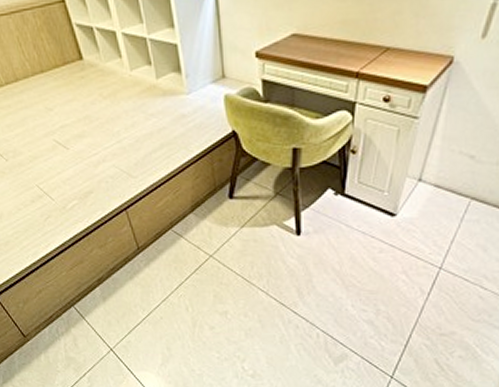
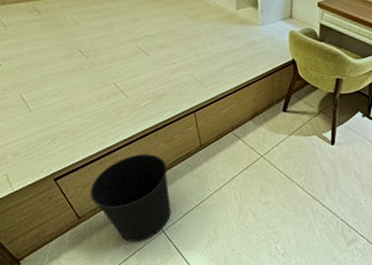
wastebasket: none [30,262,117,362] -> present [90,153,171,242]

